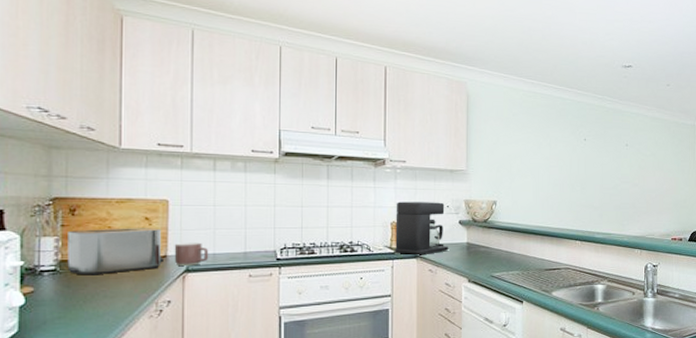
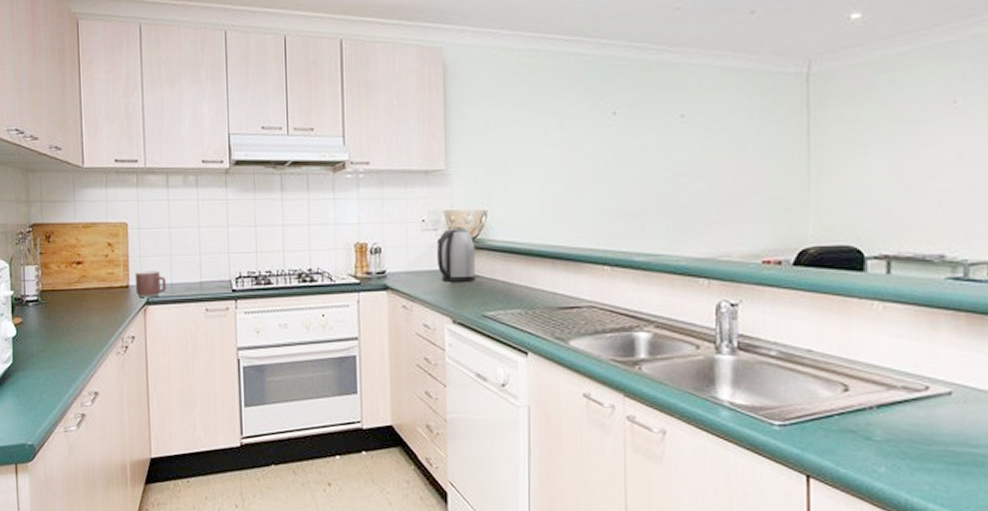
toaster: present [67,228,165,276] -> none [45,255,127,307]
coffee maker: present [395,201,448,255] -> none [359,215,425,287]
kettle: none [458,212,487,252] -> present [437,227,476,282]

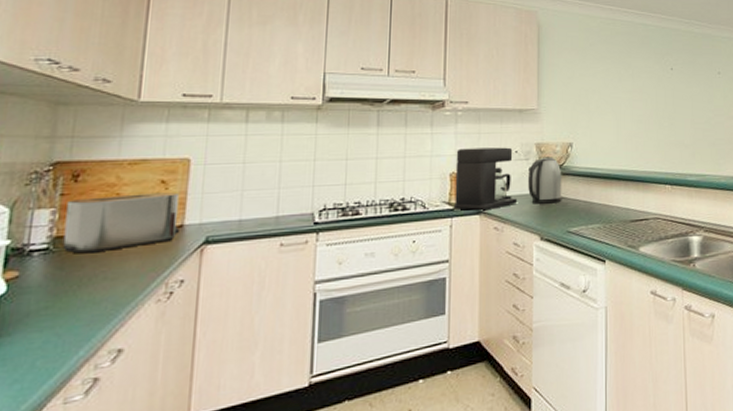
toaster: none [45,255,127,307] -> present [62,192,181,254]
mug: present [135,270,167,298] -> none [191,207,234,238]
coffee maker: none [359,215,425,287] -> present [454,147,517,211]

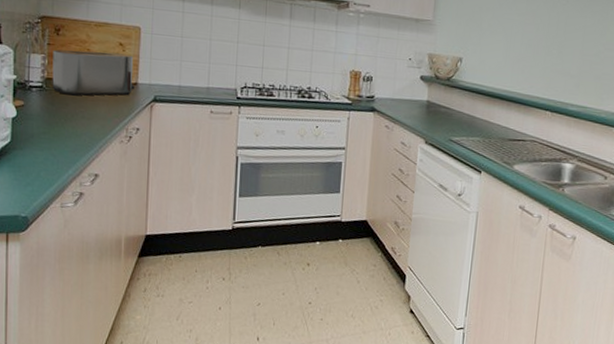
coffee maker: present [454,147,517,211] -> none [352,49,407,110]
kettle: present [528,157,562,204] -> none [418,67,450,113]

